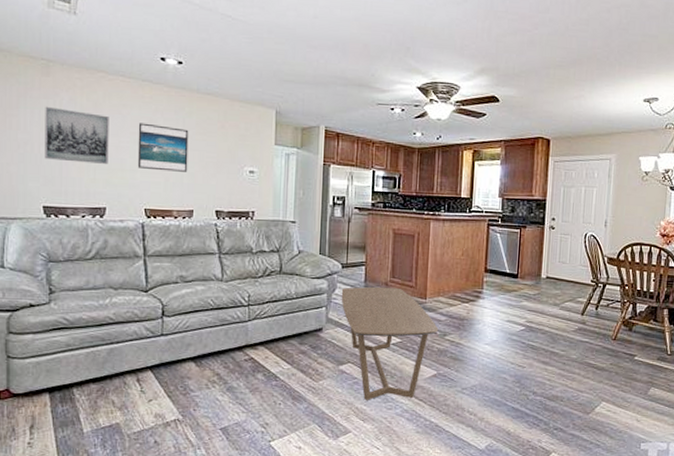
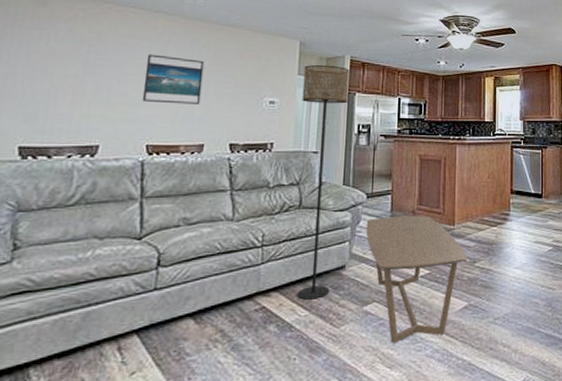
wall art: present [44,106,109,164] -> none [28,37,114,98]
floor lamp: none [279,134,324,356] -> present [297,64,349,300]

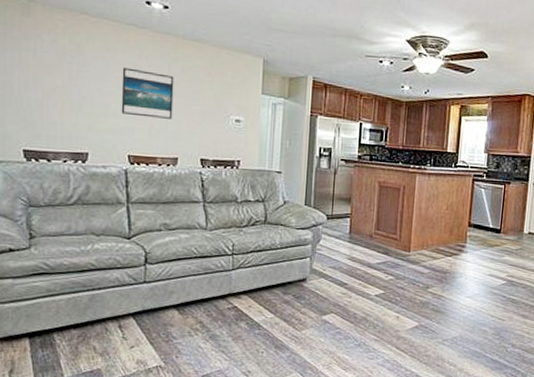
floor lamp: present [297,64,349,300] -> none [264,84,312,305]
coffee table: present [365,215,468,343] -> none [325,238,422,350]

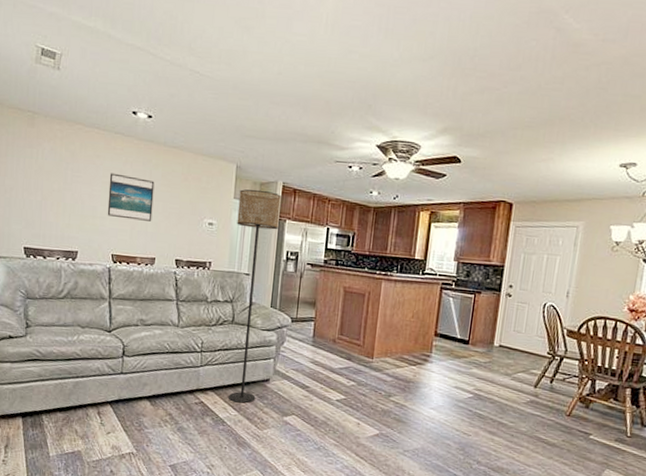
floor lamp: none [264,84,312,305] -> present [229,189,281,404]

